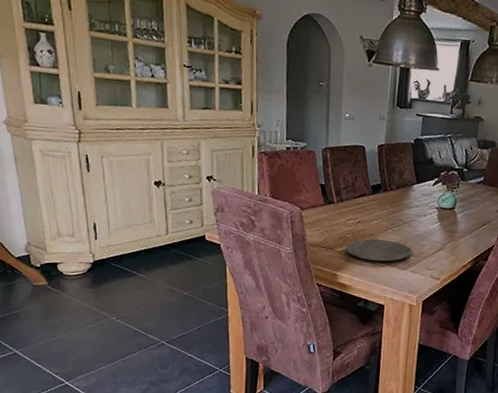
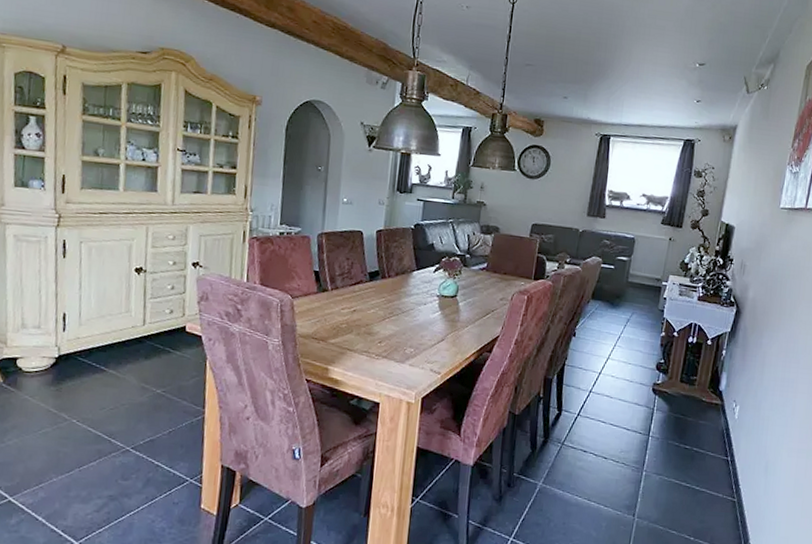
plate: present [346,239,413,262] -> none [339,329,411,354]

